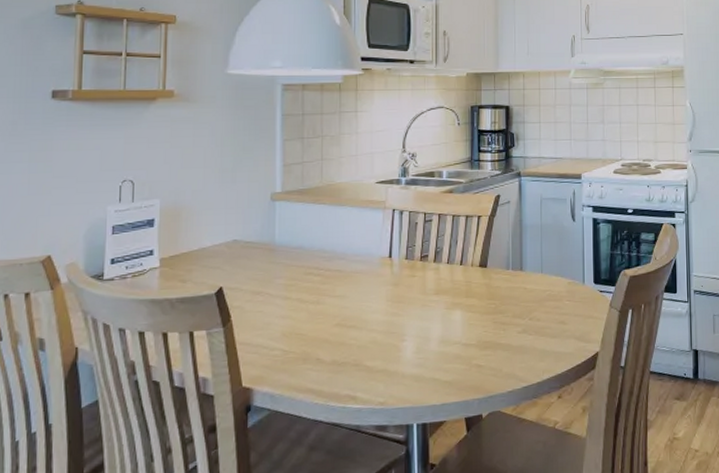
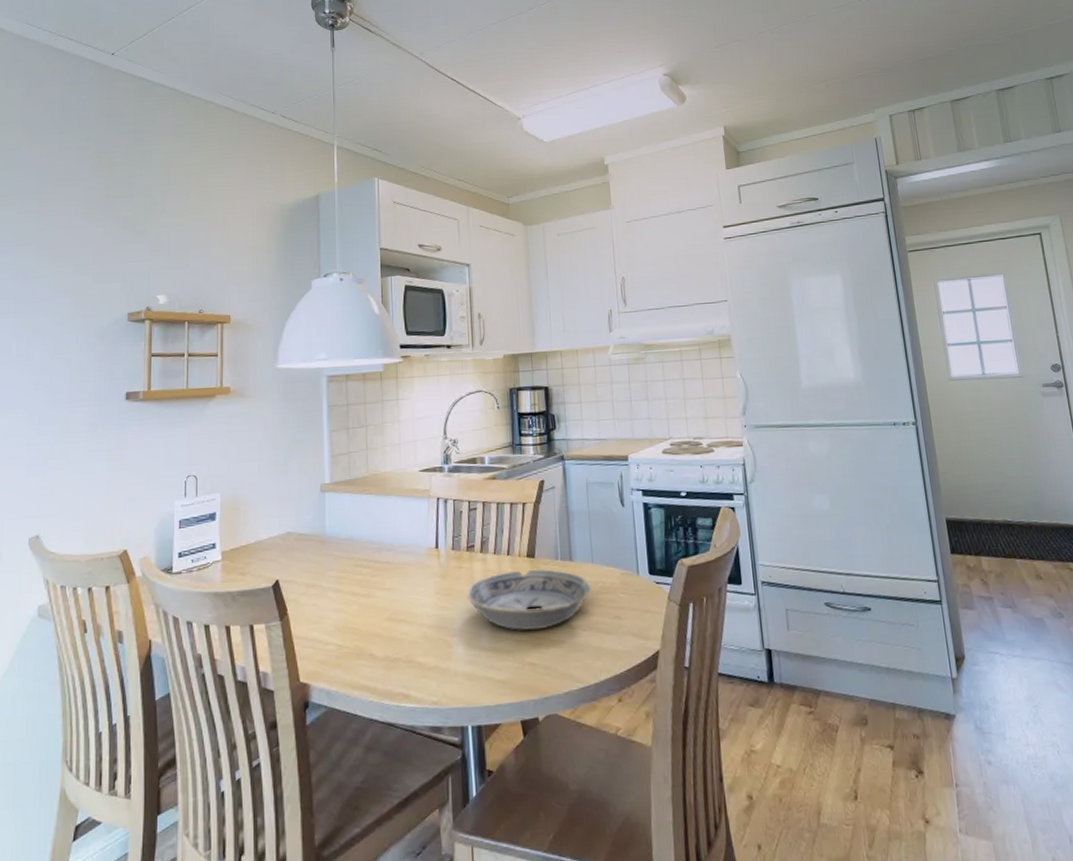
bowl: none [418,278,540,335] -> present [466,569,592,631]

